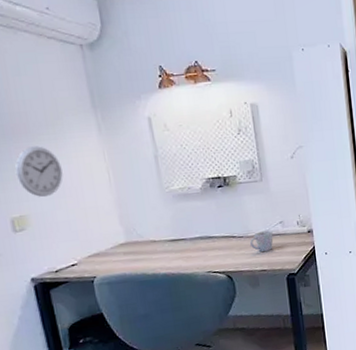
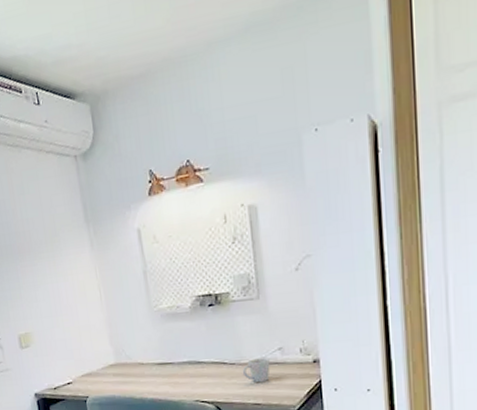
wall clock: present [15,146,63,198] -> none [21,264,60,316]

